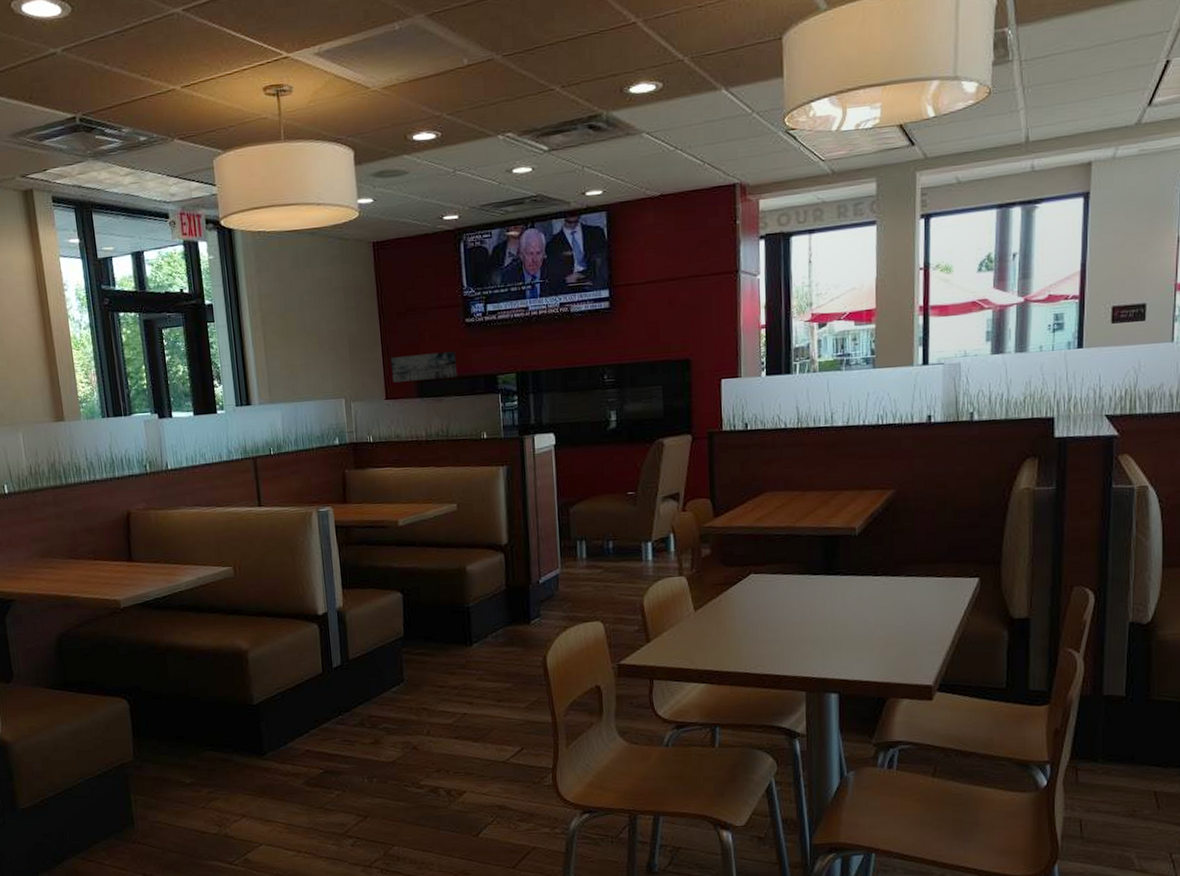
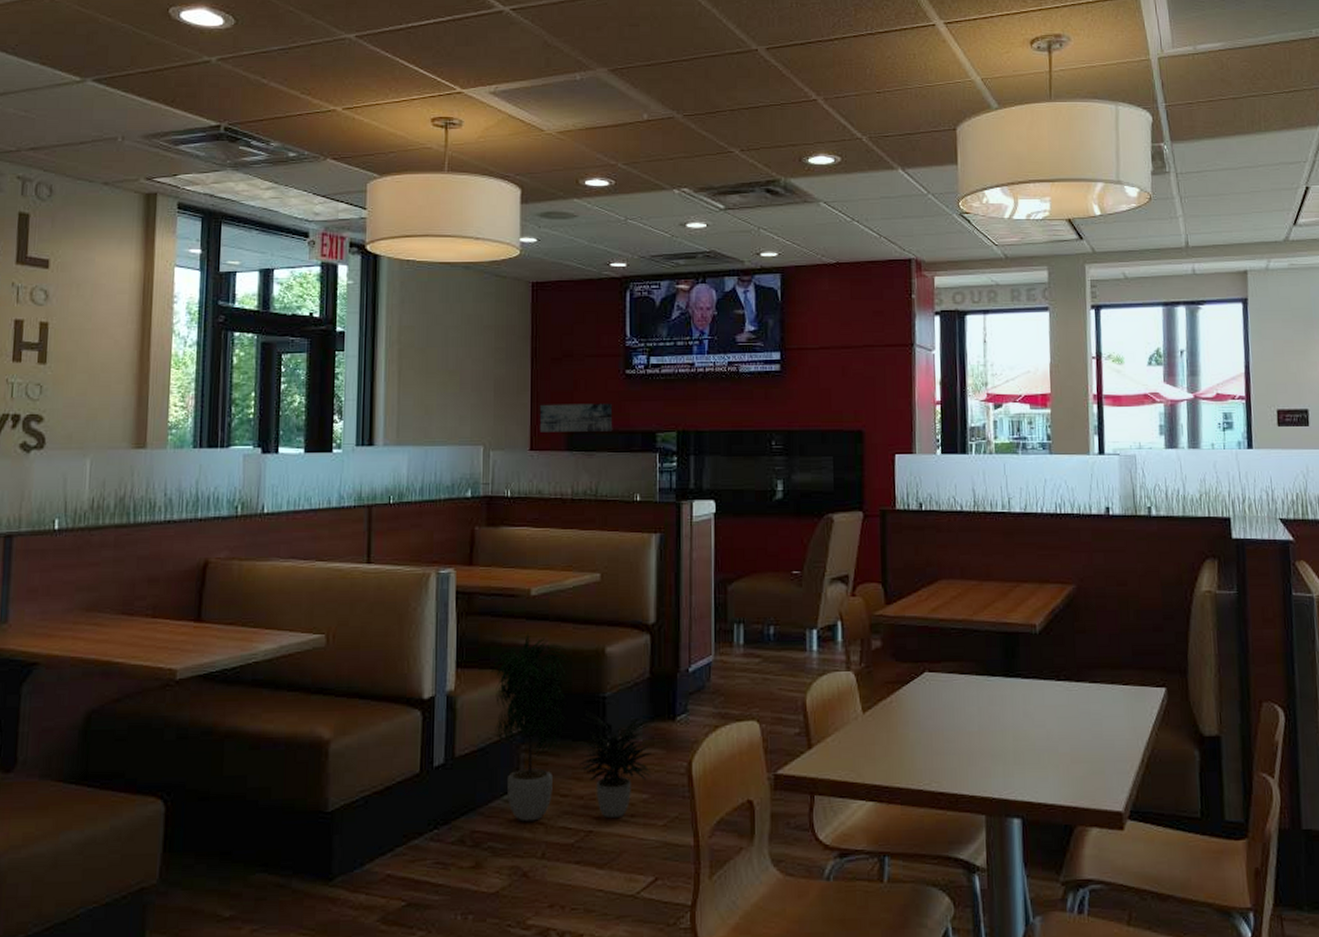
potted plant: none [372,557,513,708] -> present [491,633,654,822]

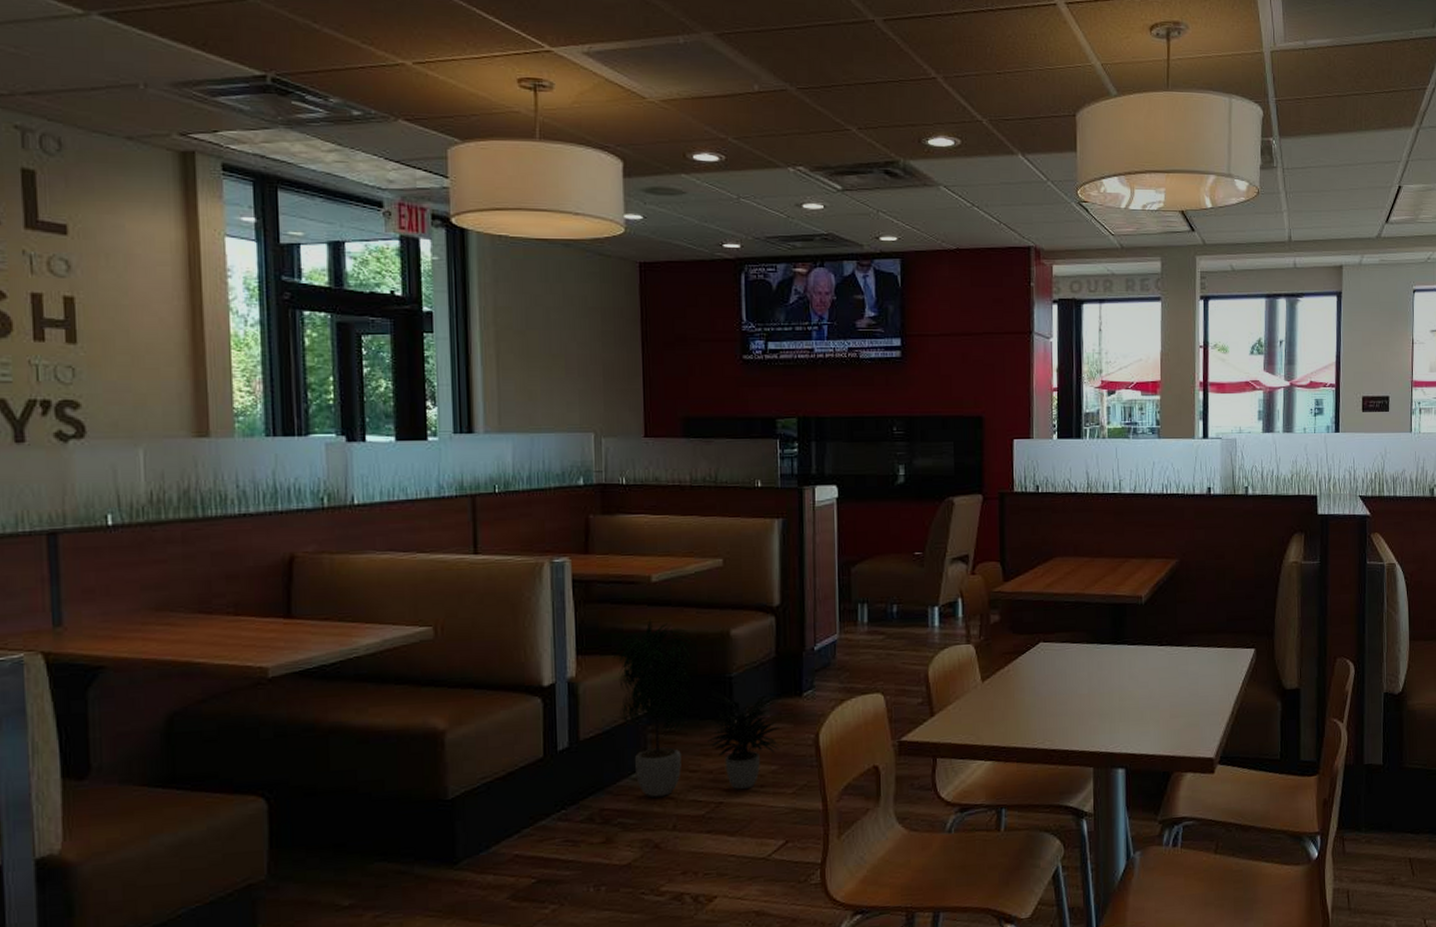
wall art: present [539,403,613,432] -> none [652,389,731,419]

